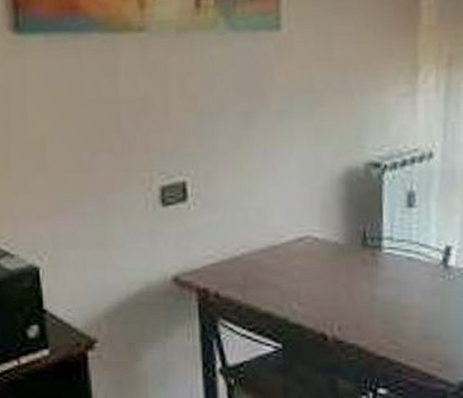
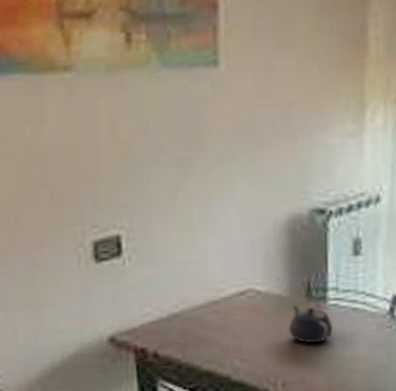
teapot: none [344,251,387,290] -> present [288,303,333,344]

